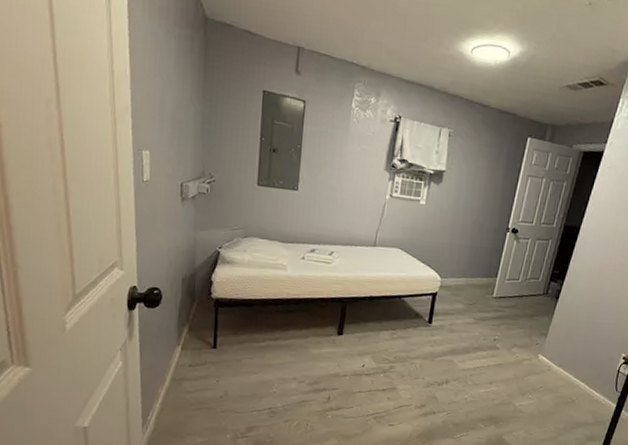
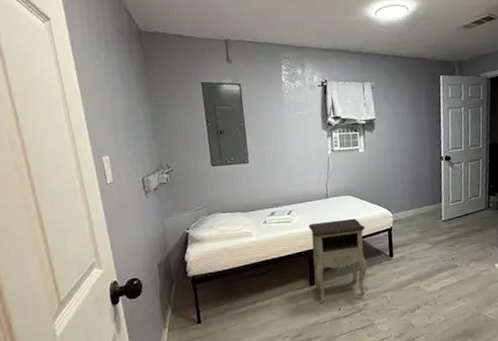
nightstand: none [342,270,408,357] -> present [308,218,368,304]

